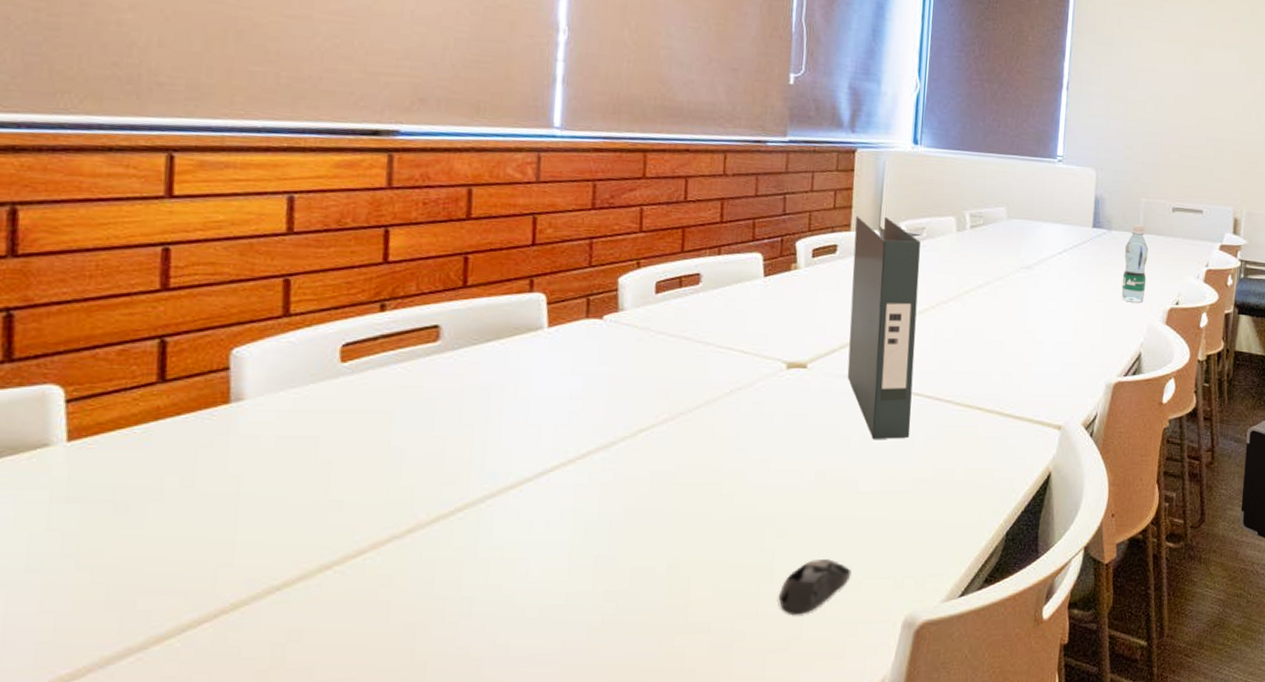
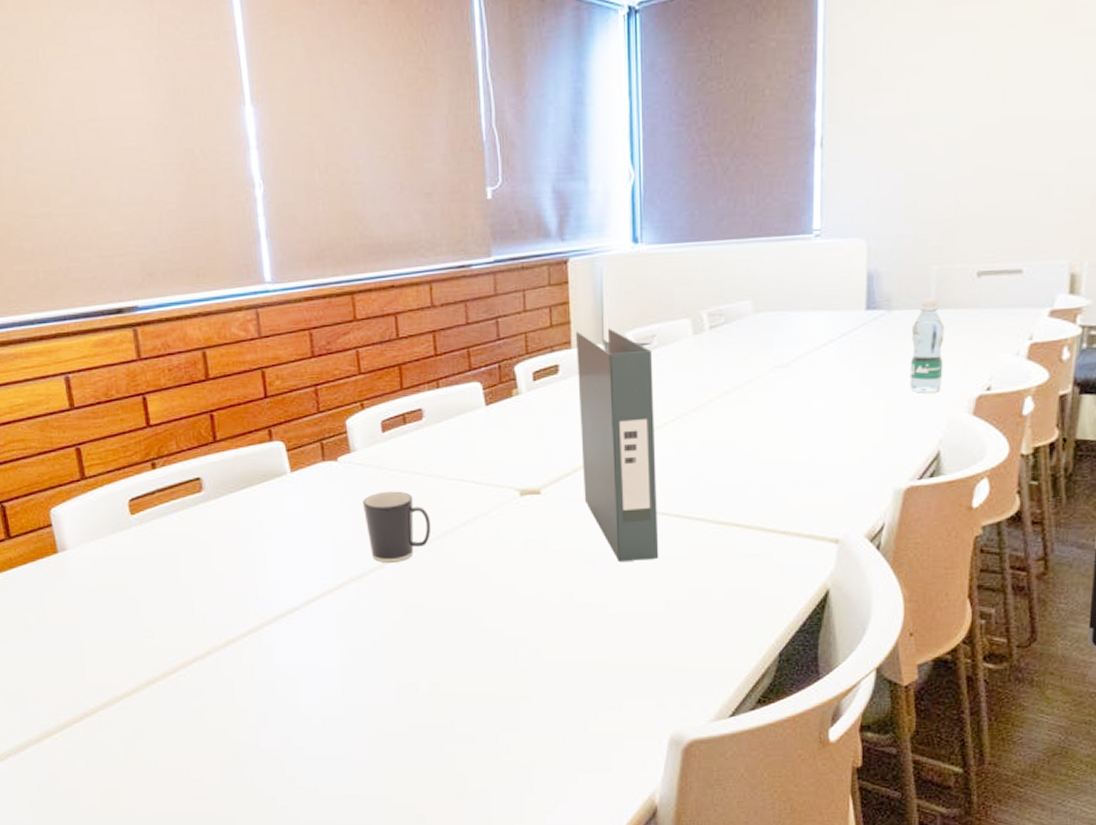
mug: none [622,355,694,431] -> present [362,491,432,563]
computer mouse: present [778,559,851,616] -> none [538,679,609,730]

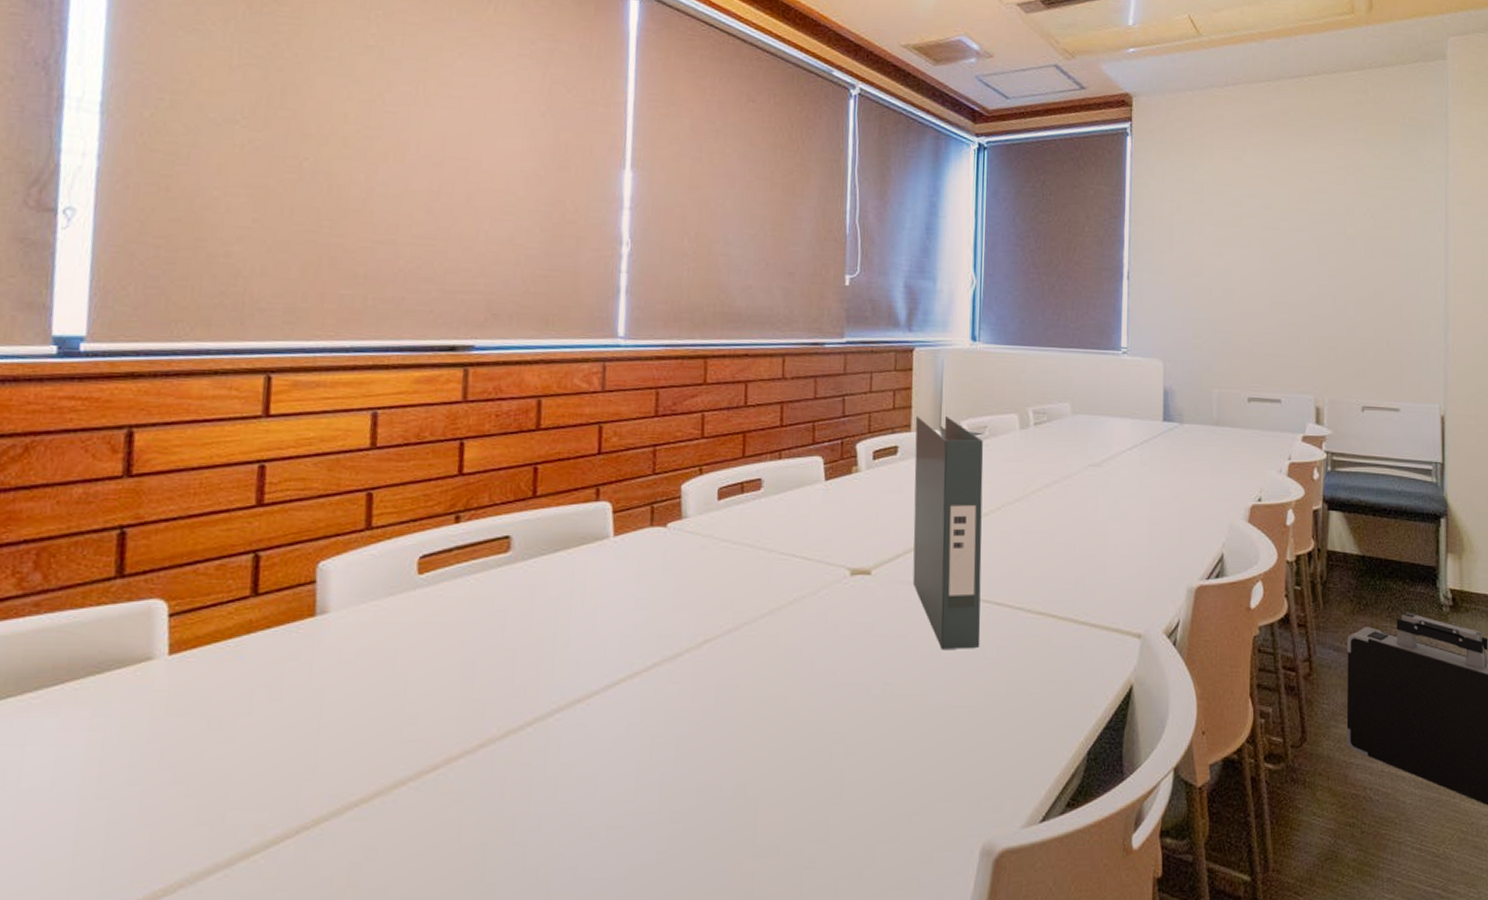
mug: present [362,491,432,563] -> none [686,563,758,642]
bottle: present [909,299,945,394] -> none [1198,417,1225,500]

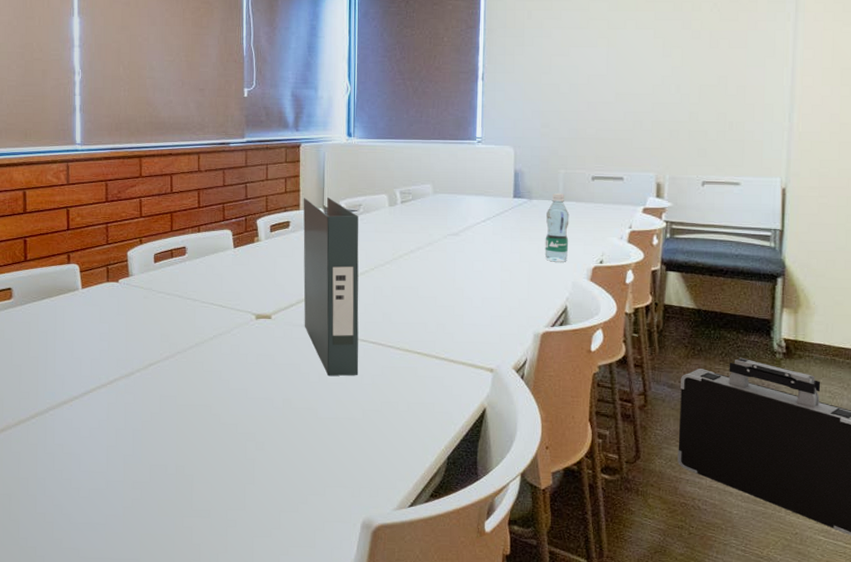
bottle: none [1198,417,1225,500] -> present [544,194,570,262]

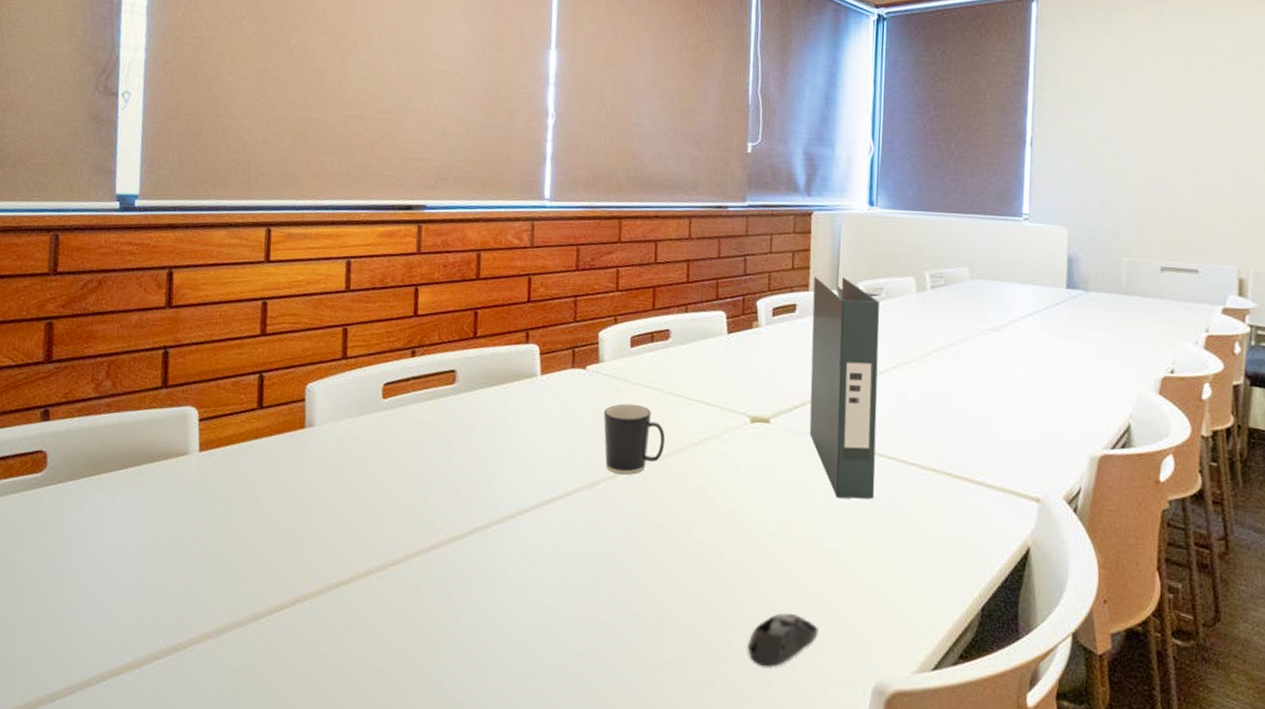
mug: none [134,309,187,365] -> present [603,403,666,475]
computer mouse: none [260,468,317,511] -> present [747,613,819,667]
bottle: present [544,194,570,262] -> none [1103,285,1134,370]

